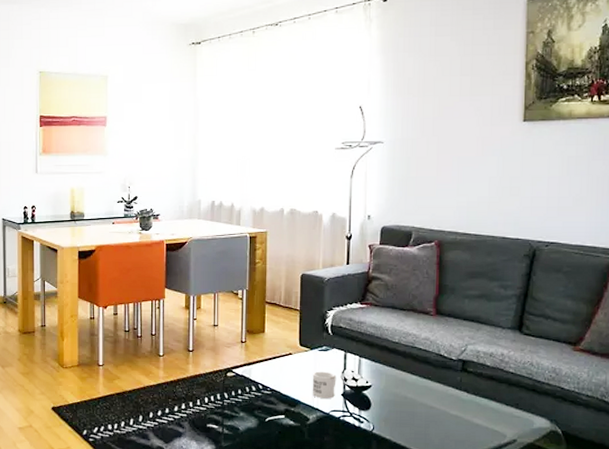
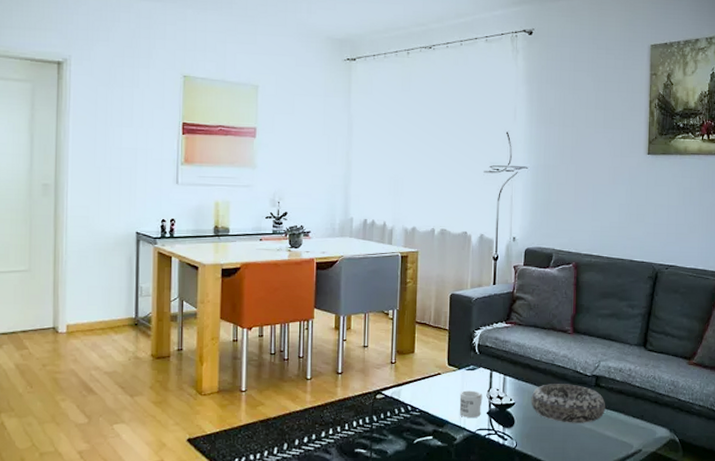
decorative bowl: none [389,367,474,409] -> present [531,384,606,423]

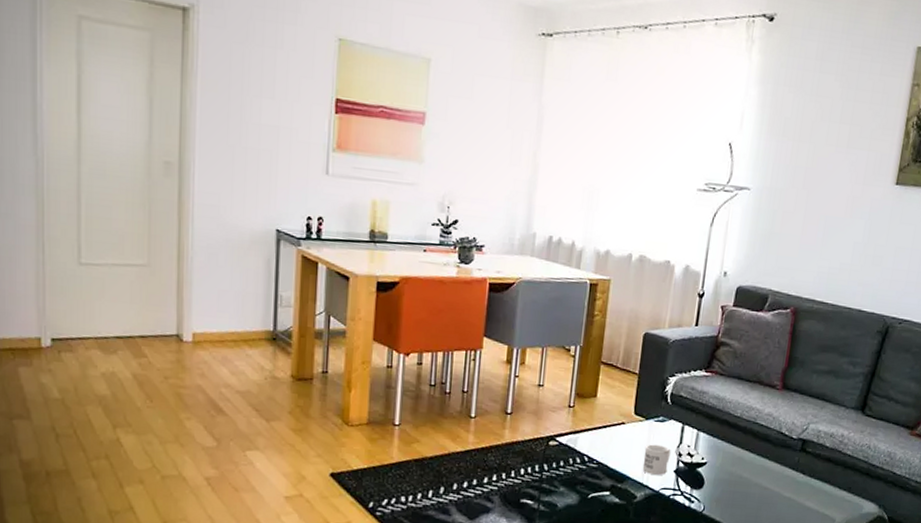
decorative bowl: present [531,384,606,423] -> none [725,444,810,491]

